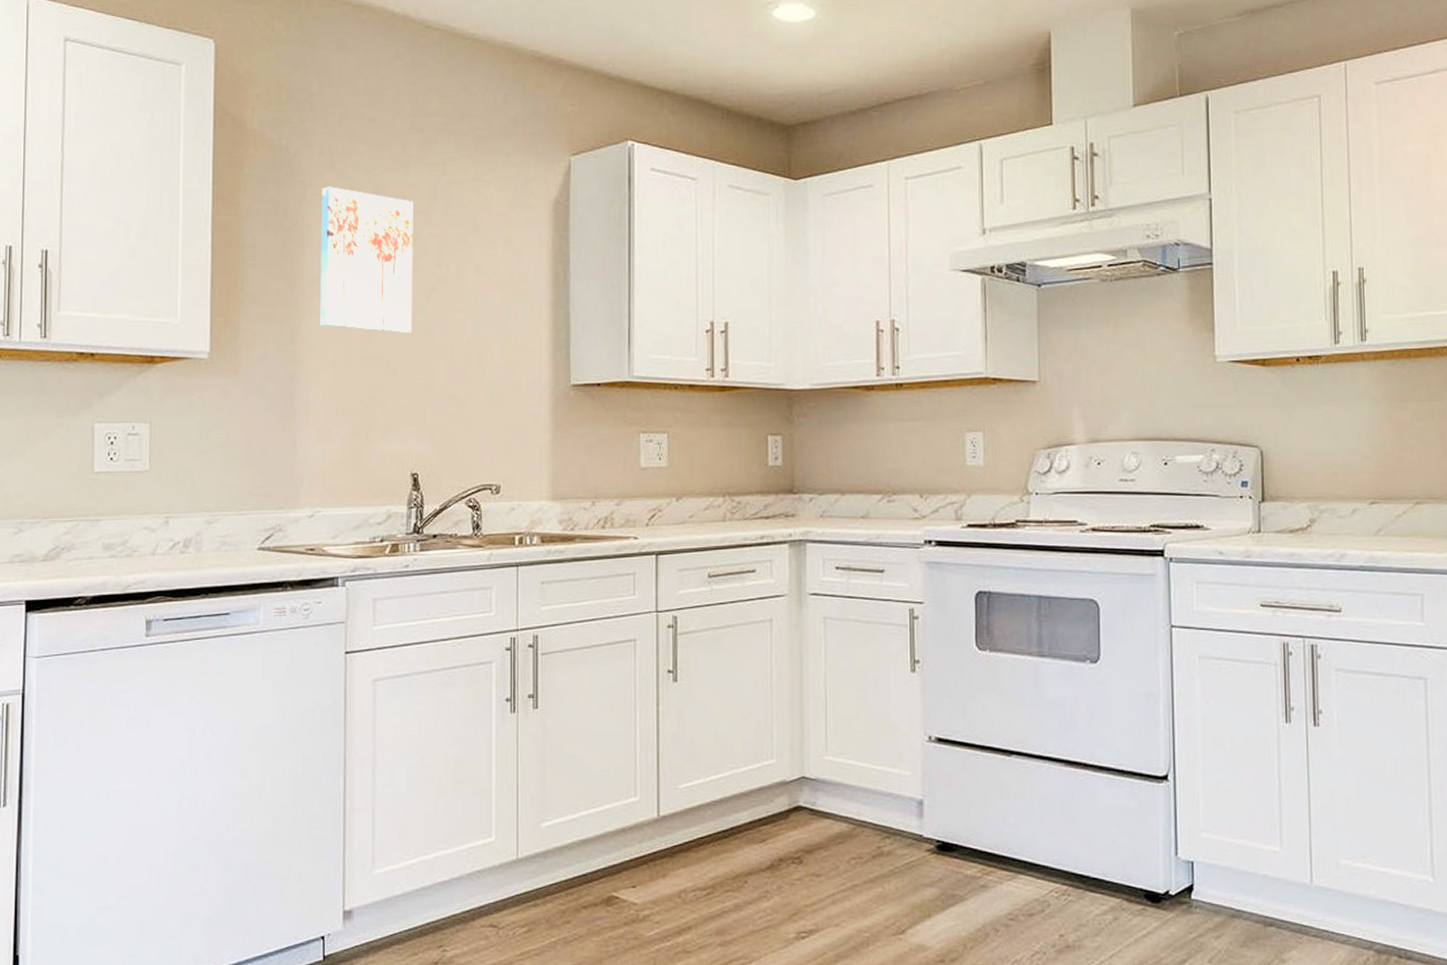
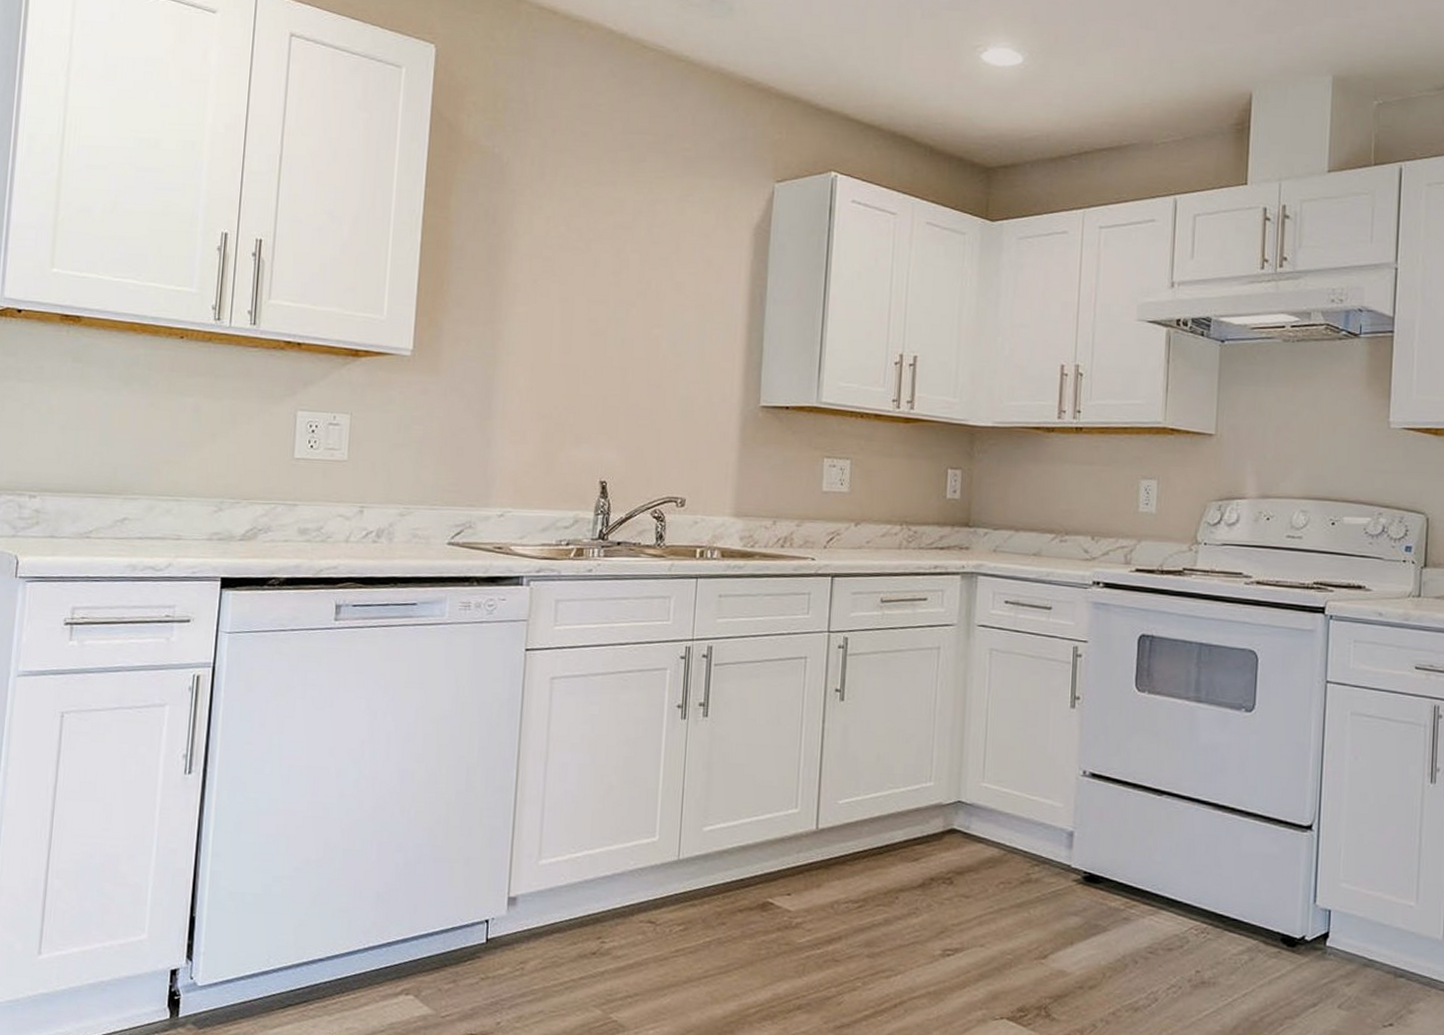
wall art: present [320,186,413,334] -> none [521,196,619,345]

